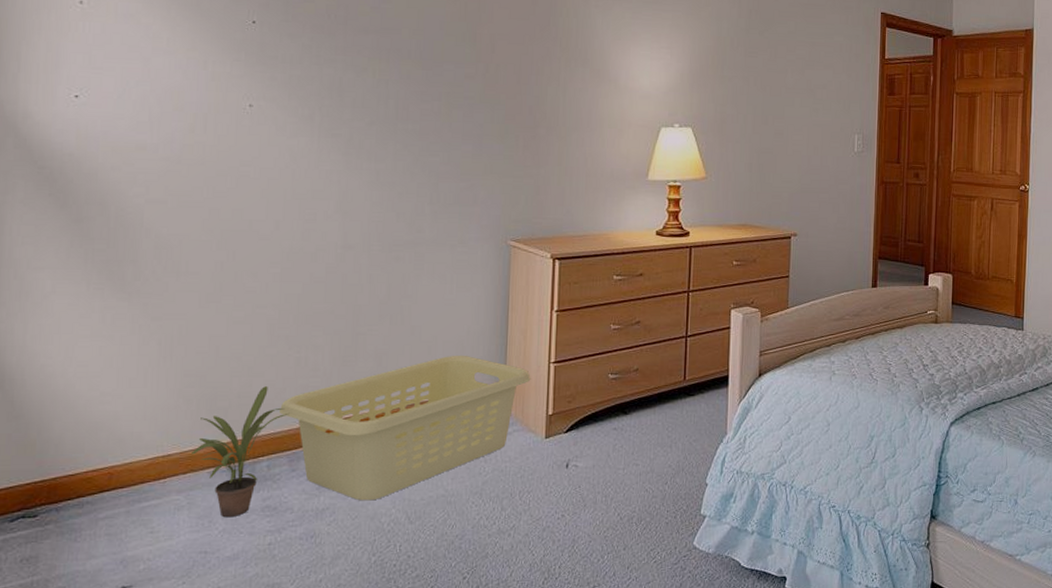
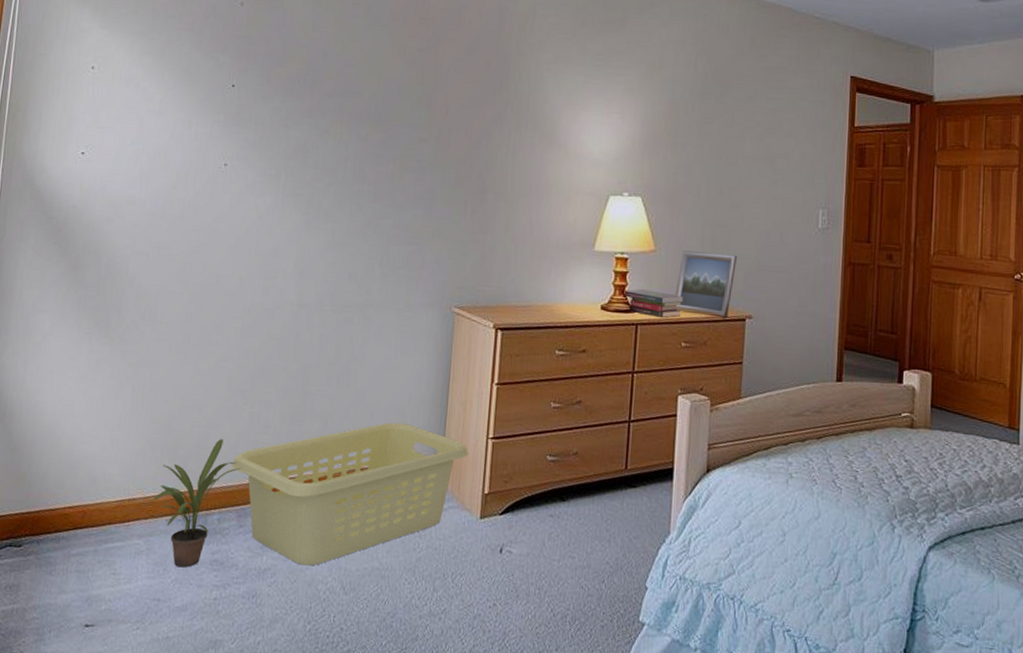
books: none [676,214,734,240] -> present [622,289,684,319]
picture frame: none [725,177,782,237] -> present [675,251,737,318]

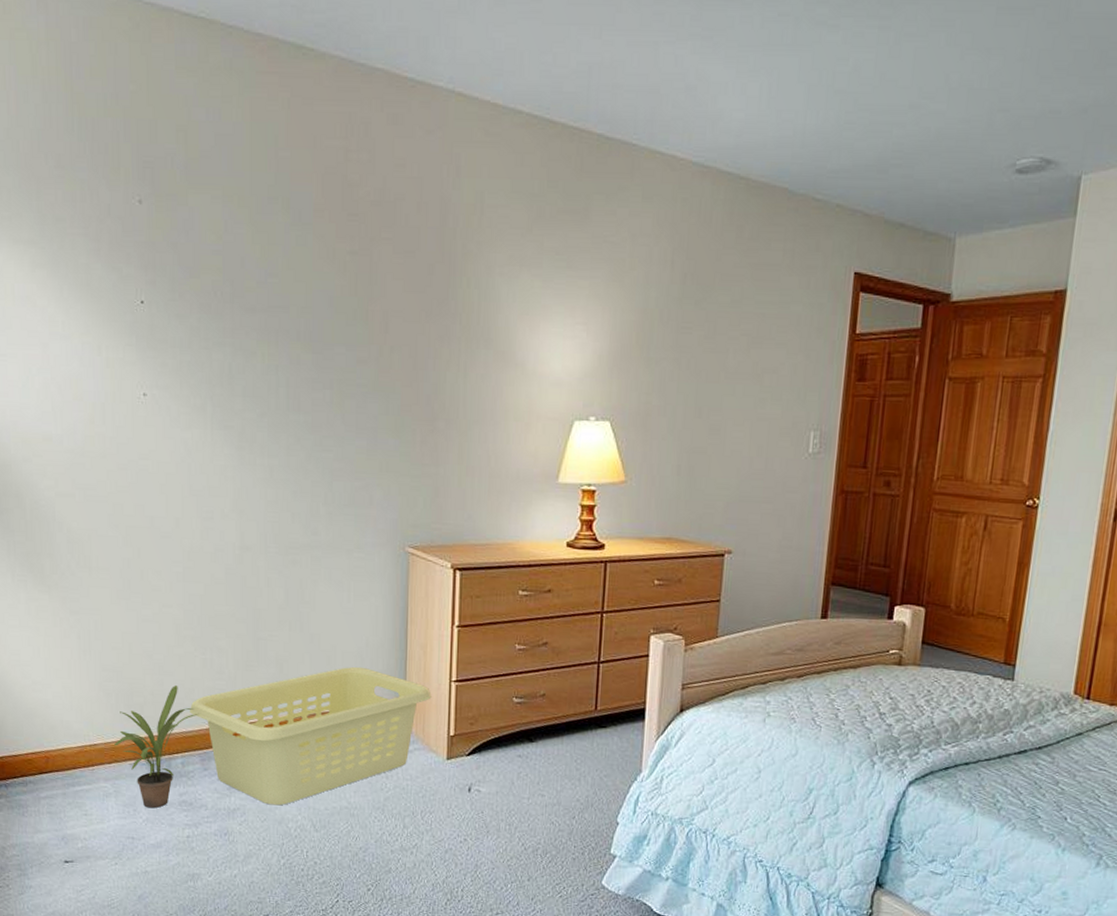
books: present [622,289,684,319] -> none [590,524,657,555]
picture frame: present [675,251,737,318] -> none [647,481,716,553]

